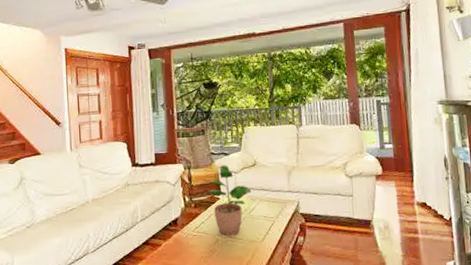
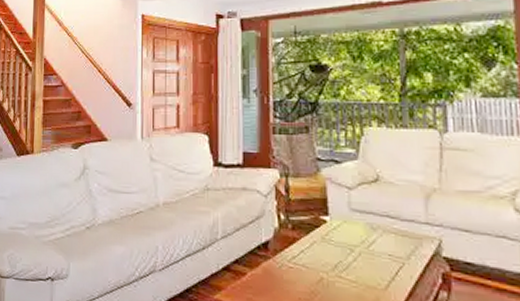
potted plant: present [200,165,251,236] -> none [299,176,371,276]

